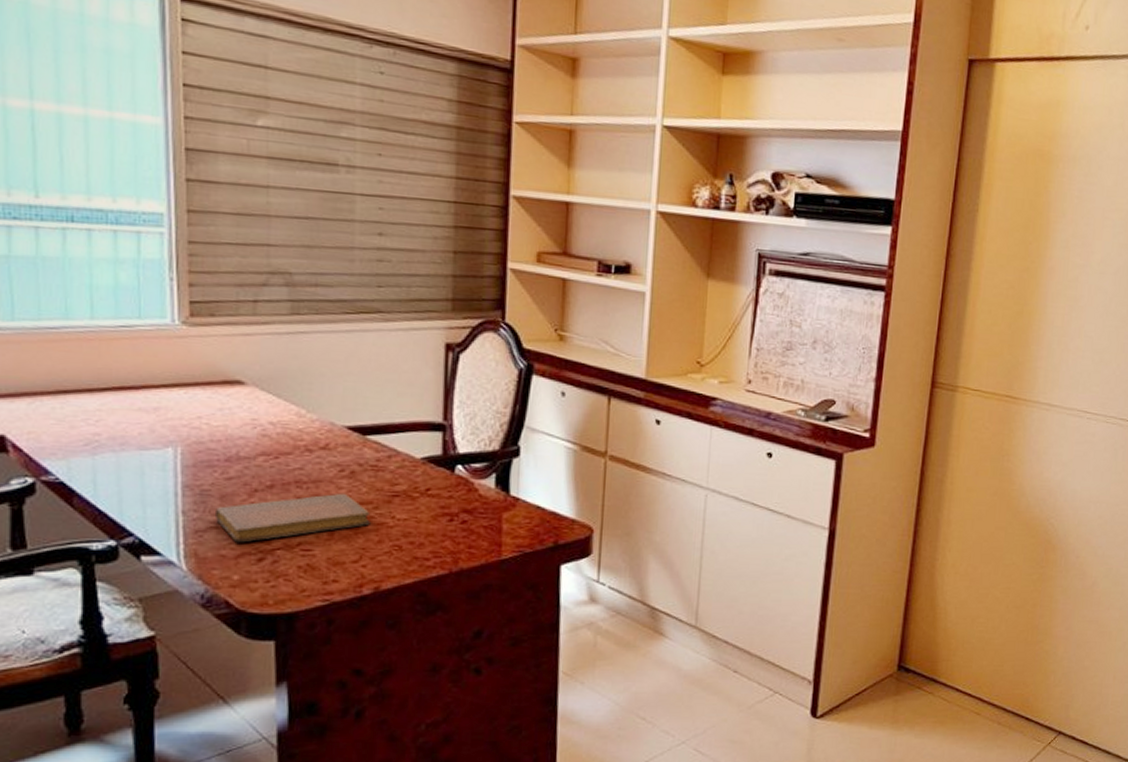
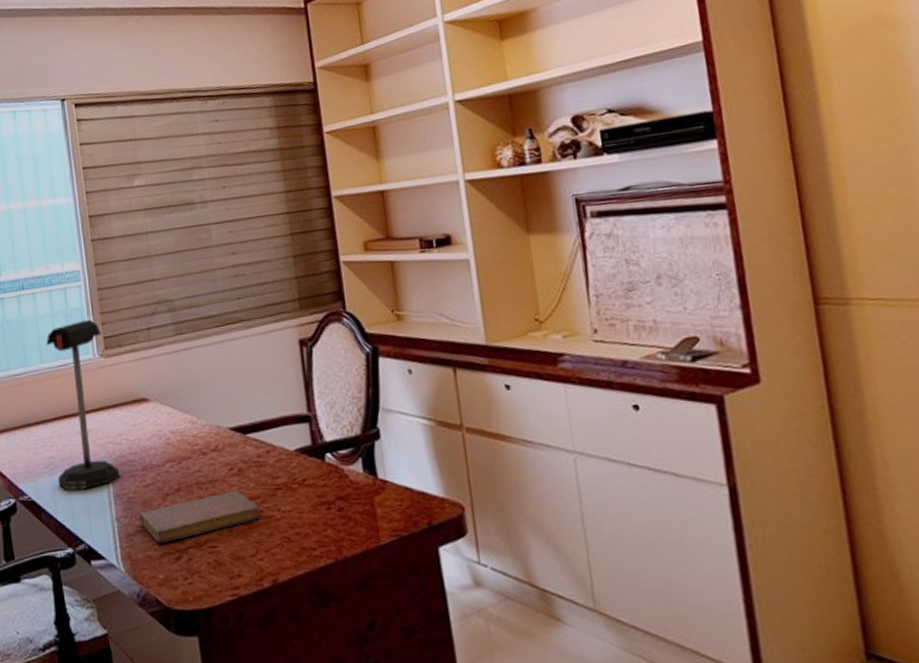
desk lamp: none [102,276,193,475] -> present [46,320,119,490]

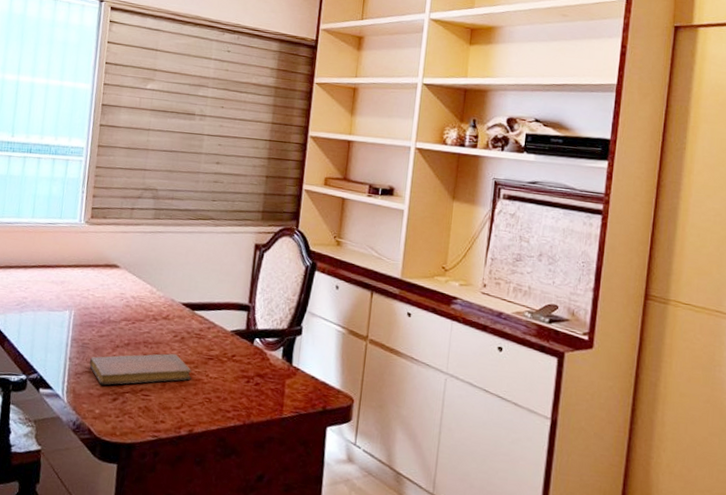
desk lamp: present [46,320,119,490] -> none [25,190,91,330]

